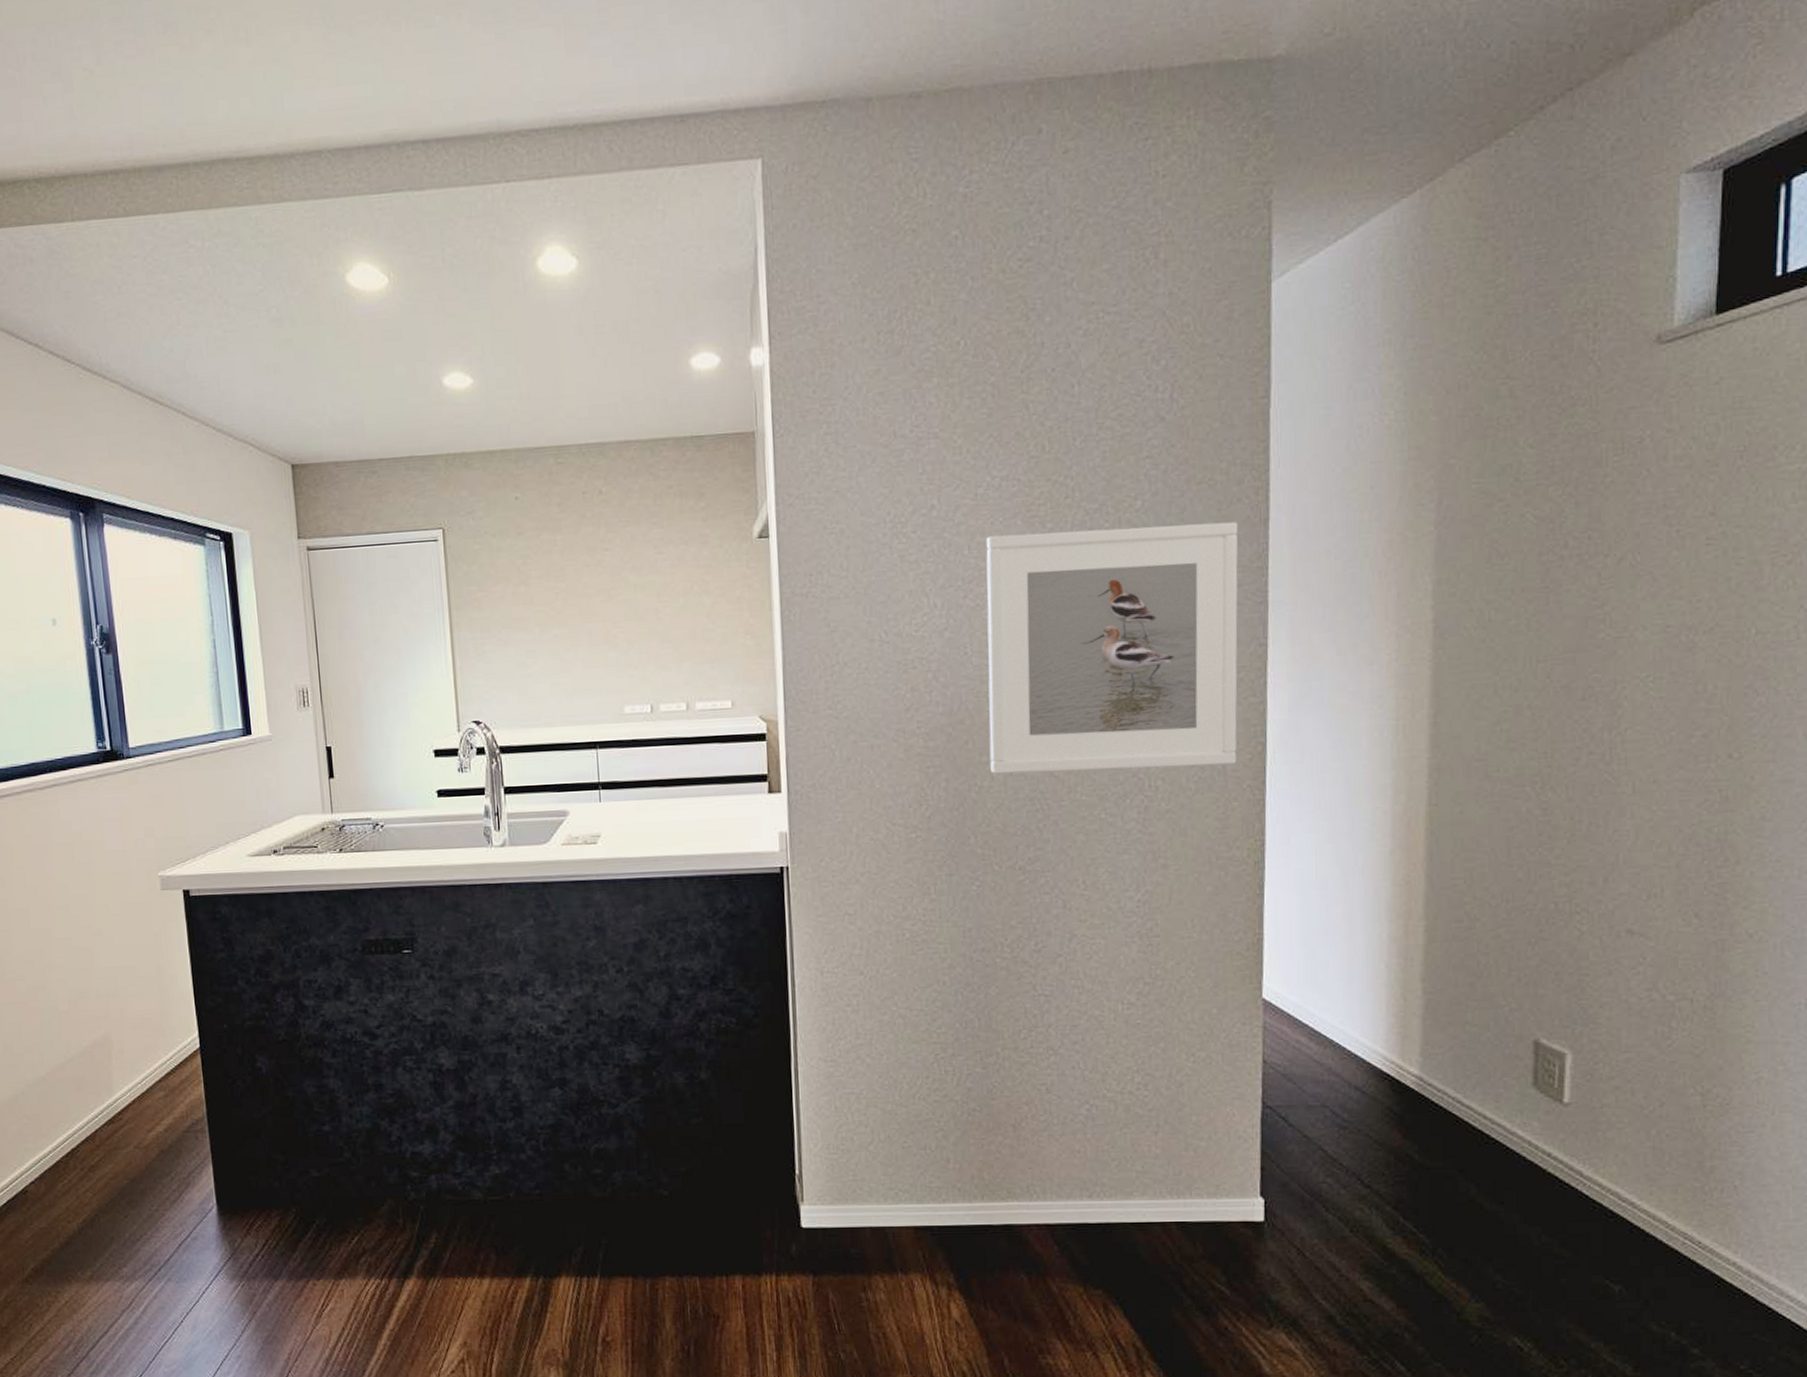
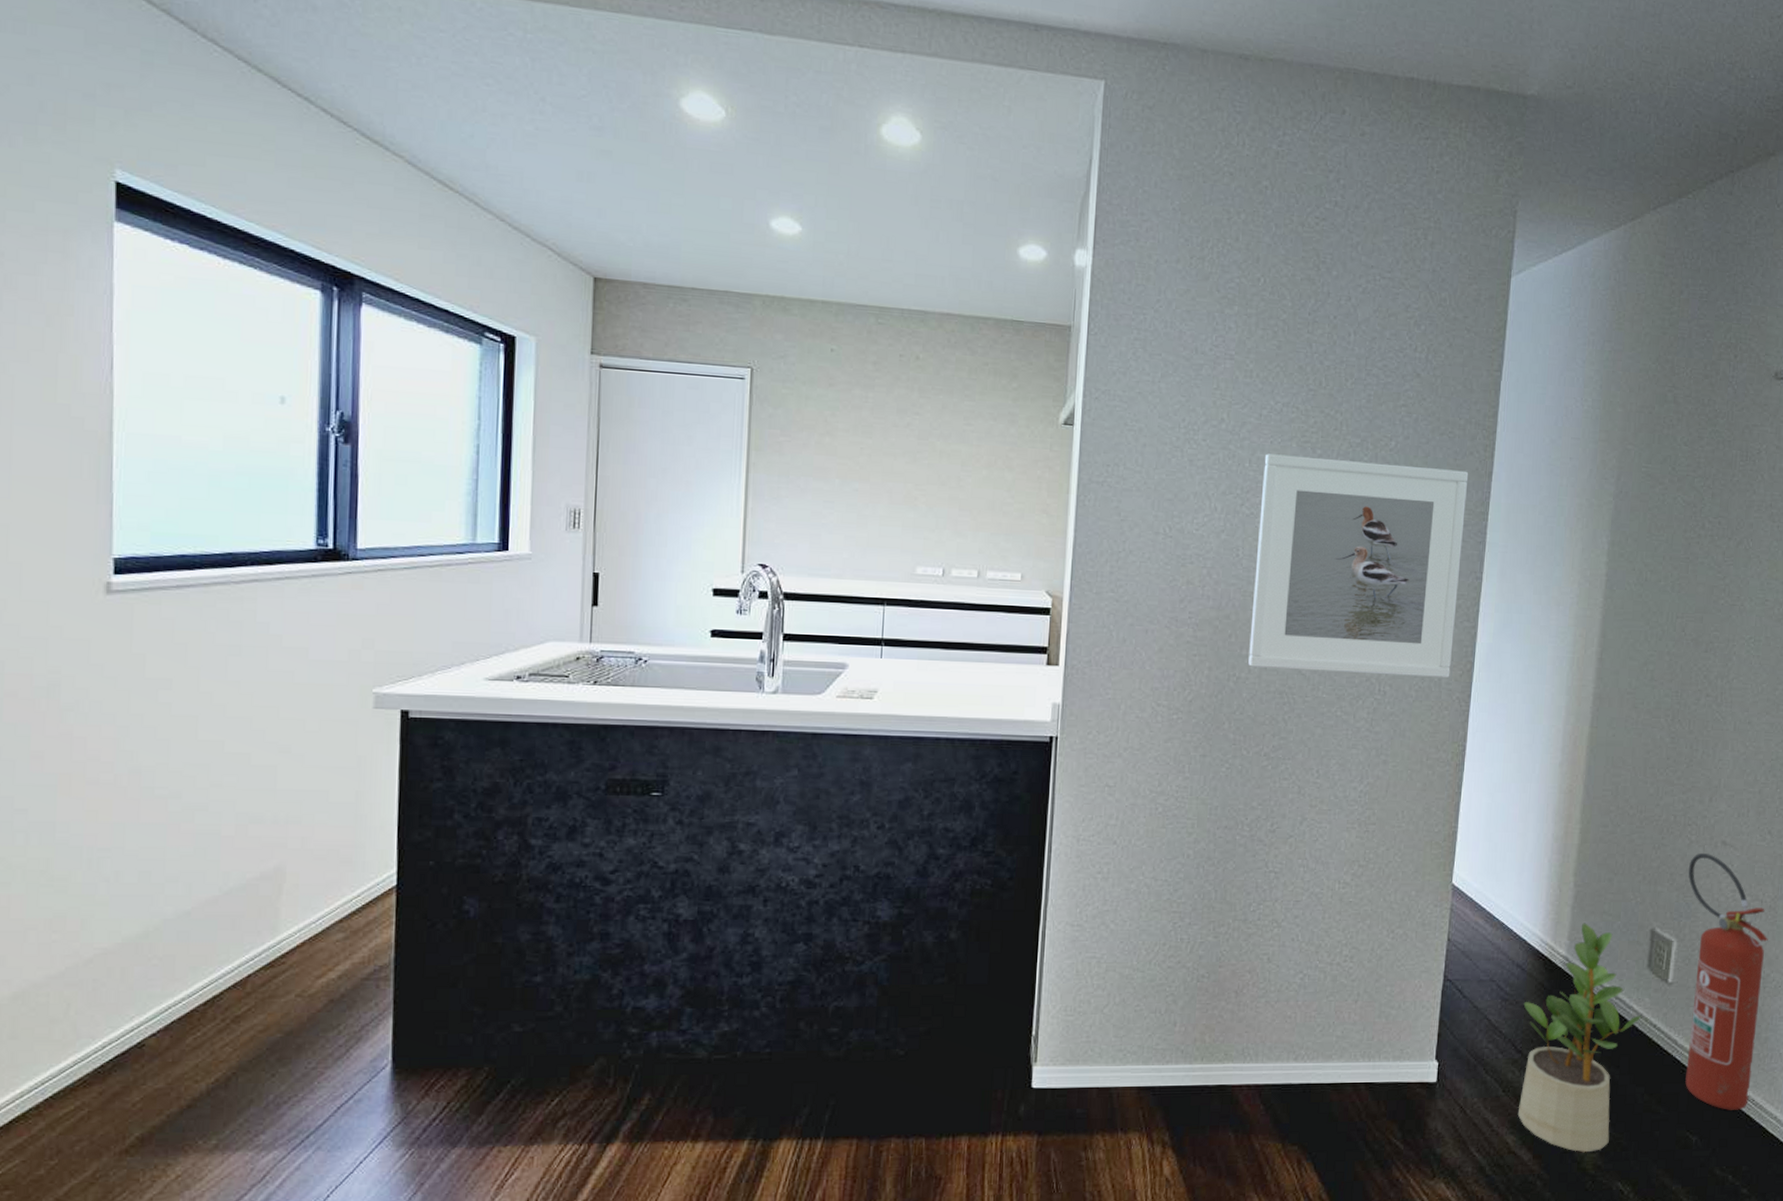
potted plant: none [1368,1036,1530,1302] -> present [1517,923,1642,1153]
fire extinguisher: none [1580,945,1705,1255] -> present [1685,852,1768,1110]

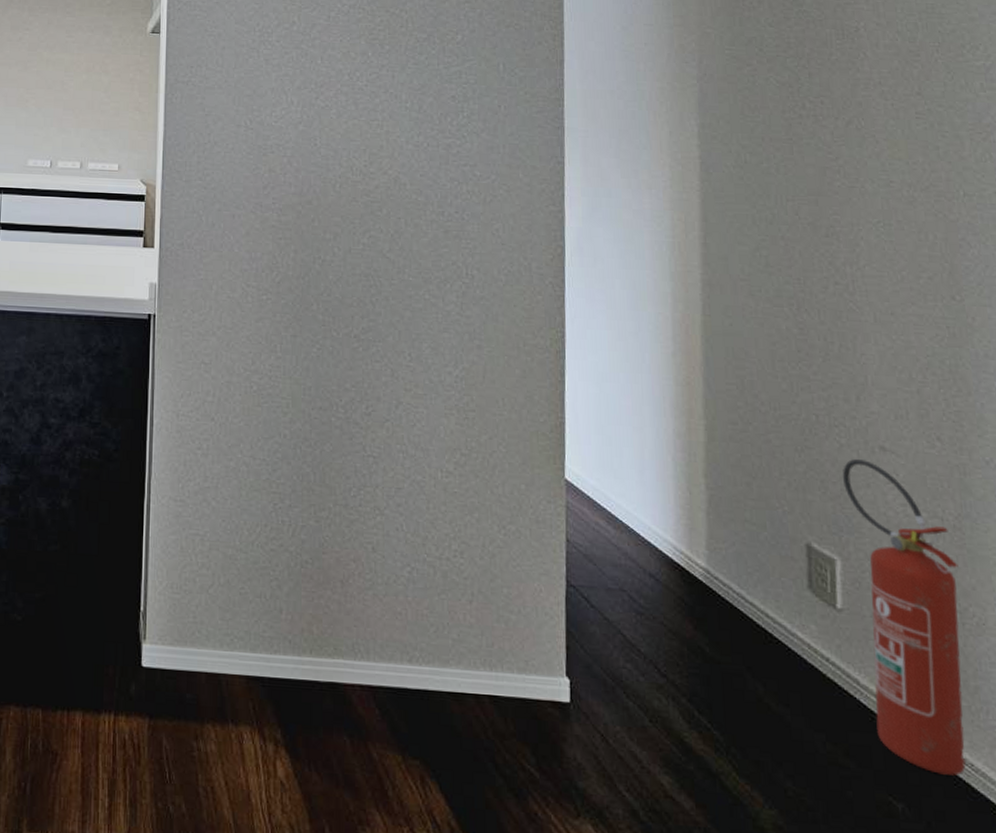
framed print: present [1248,454,1469,679] -> none [332,51,540,263]
potted plant: present [1517,923,1642,1153] -> none [662,531,809,808]

